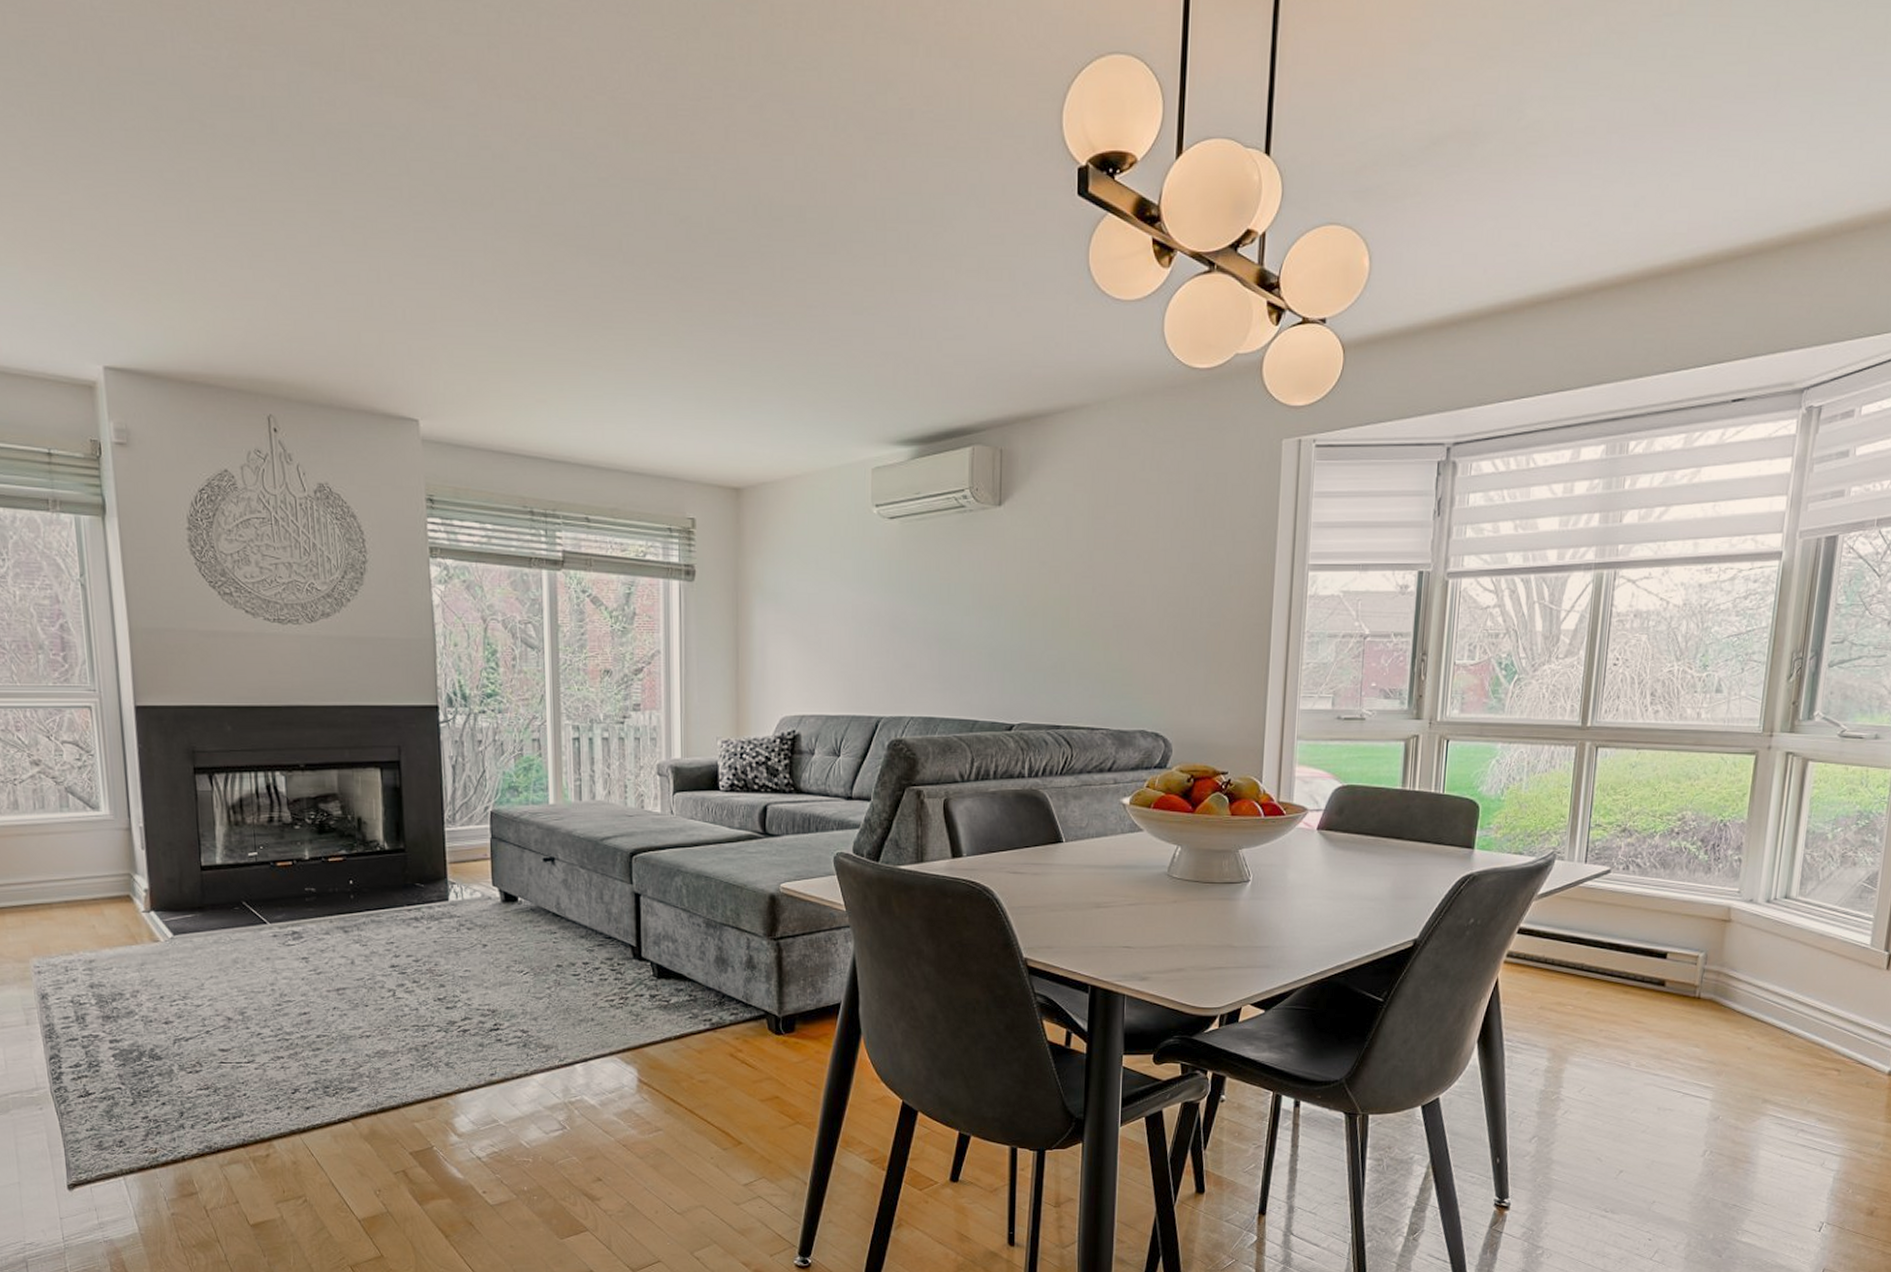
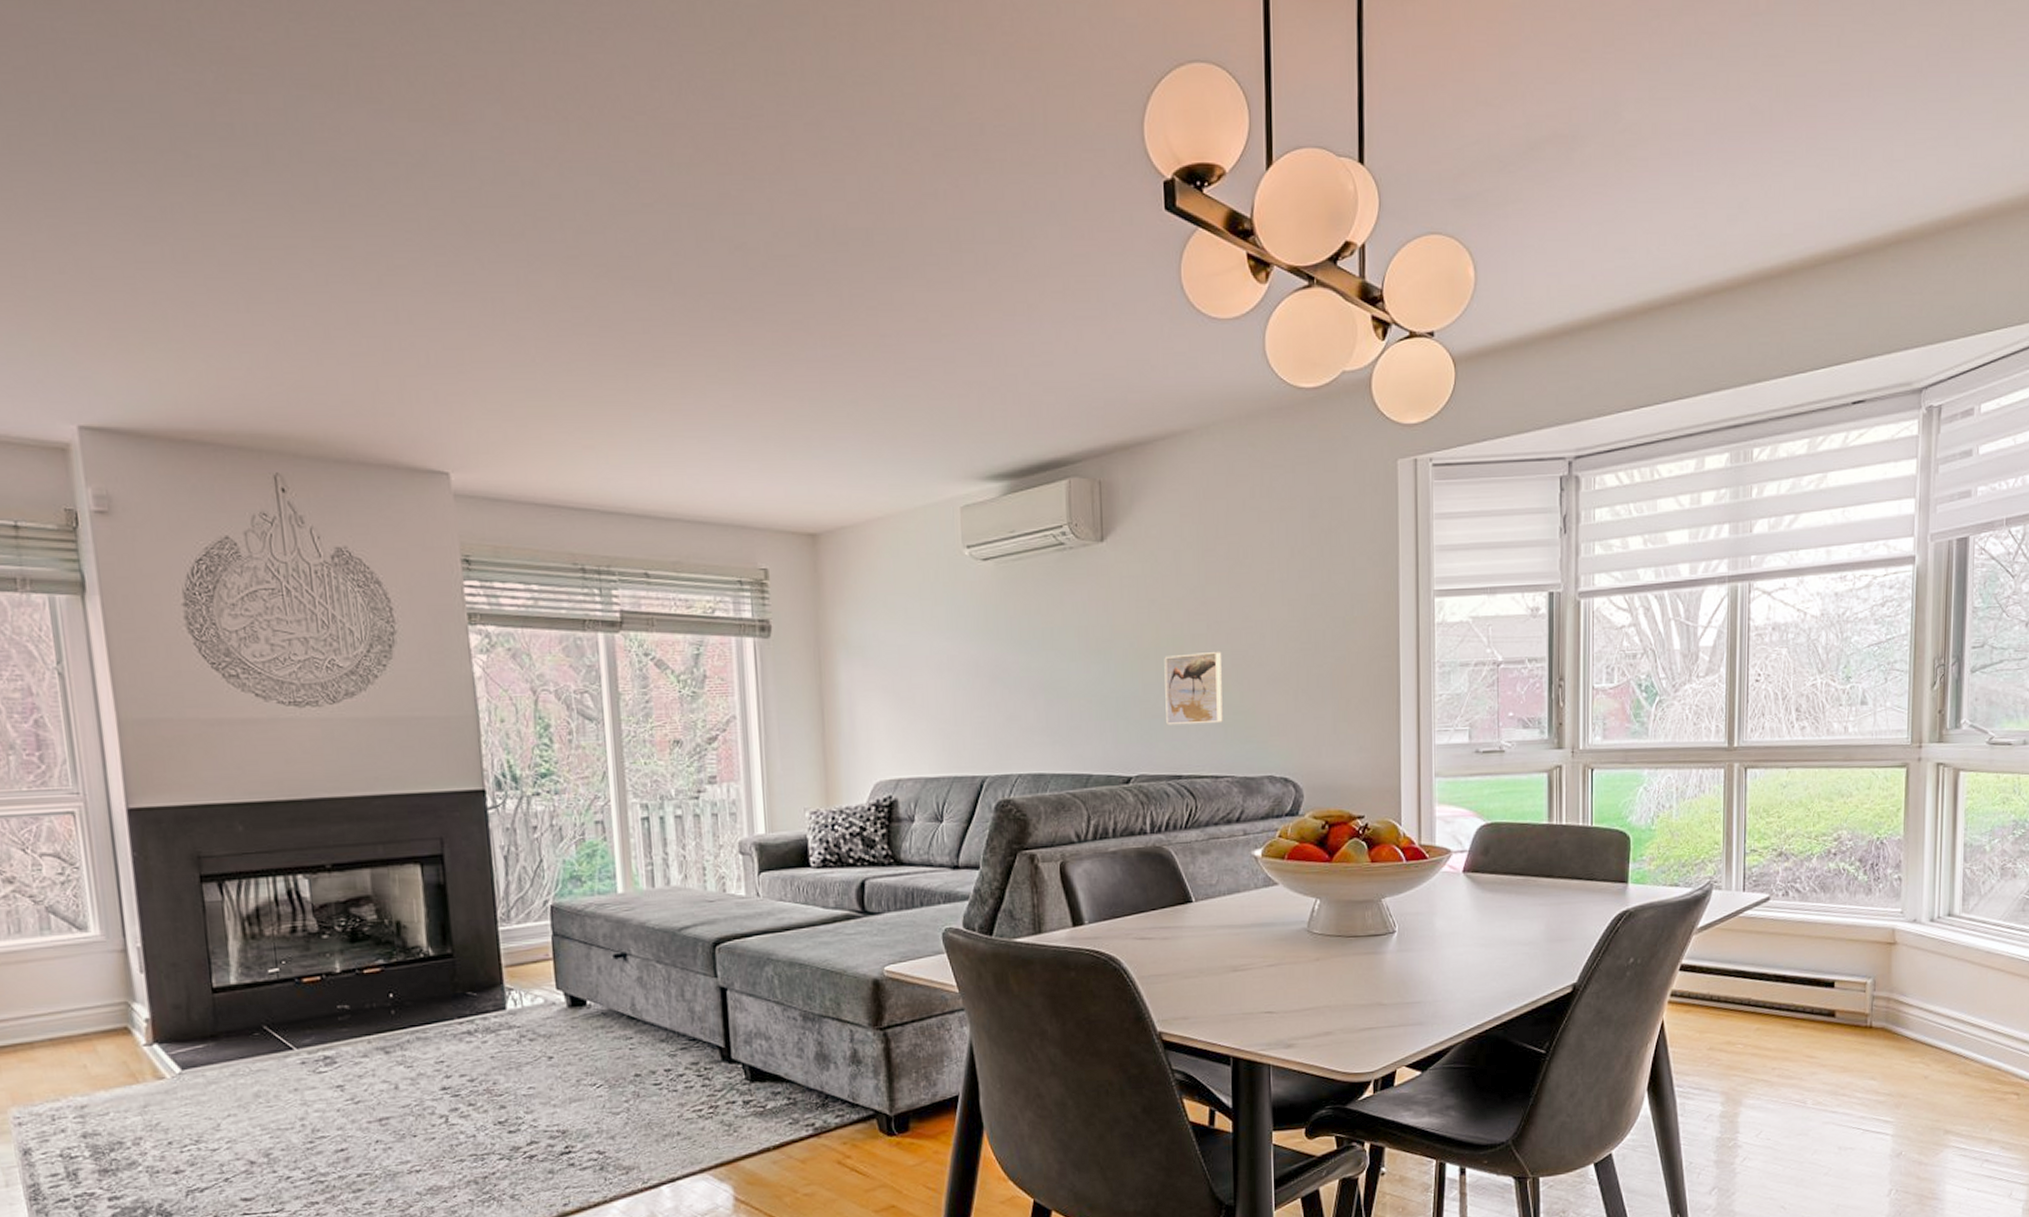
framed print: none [1049,612,1105,679] -> present [1164,651,1223,726]

